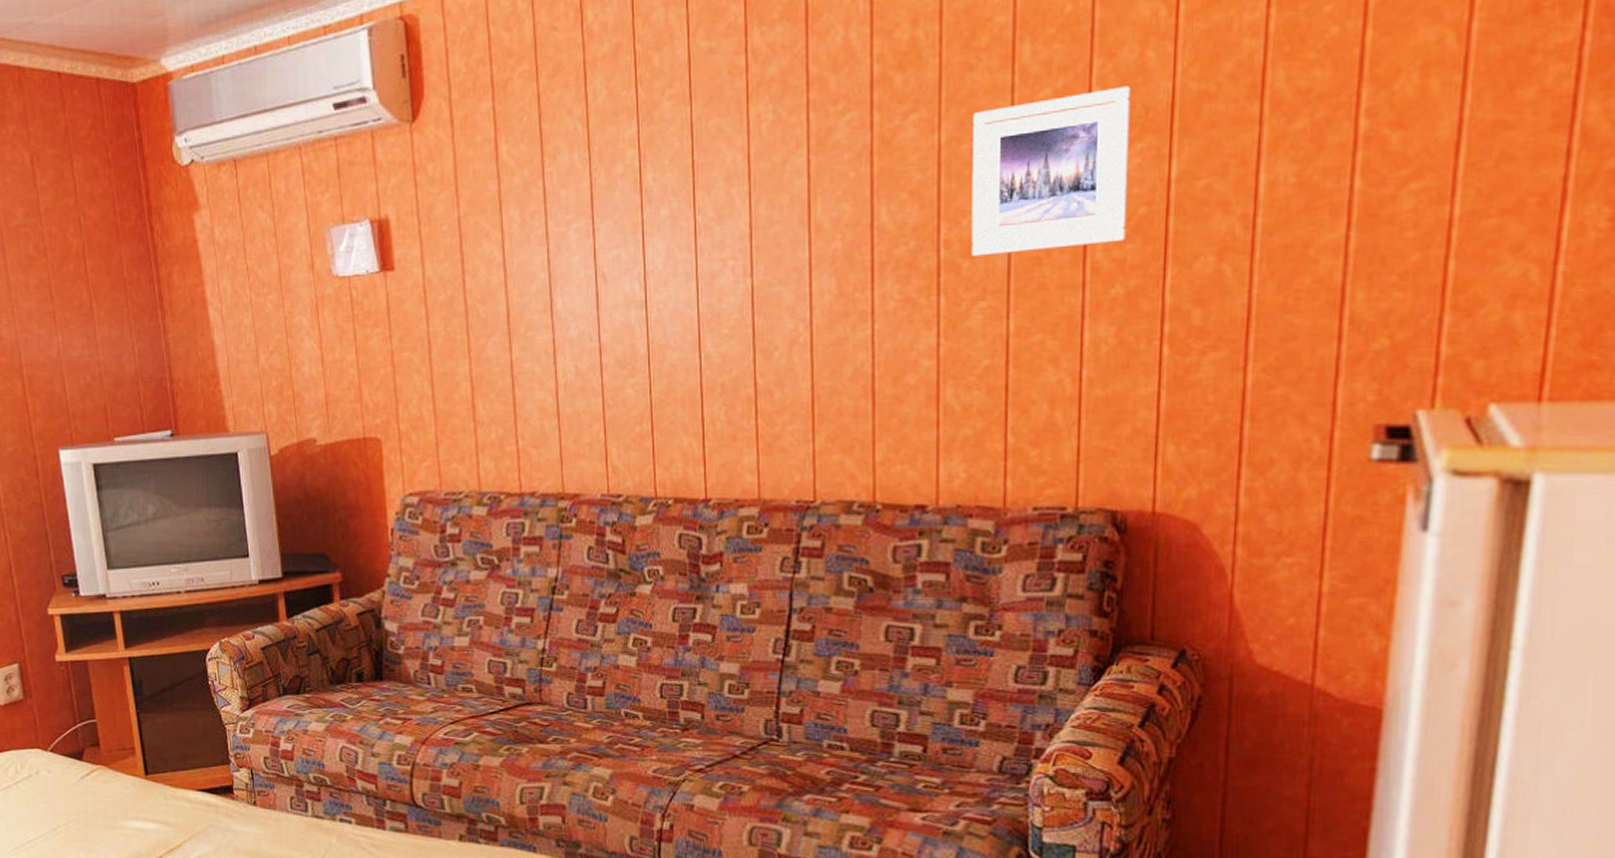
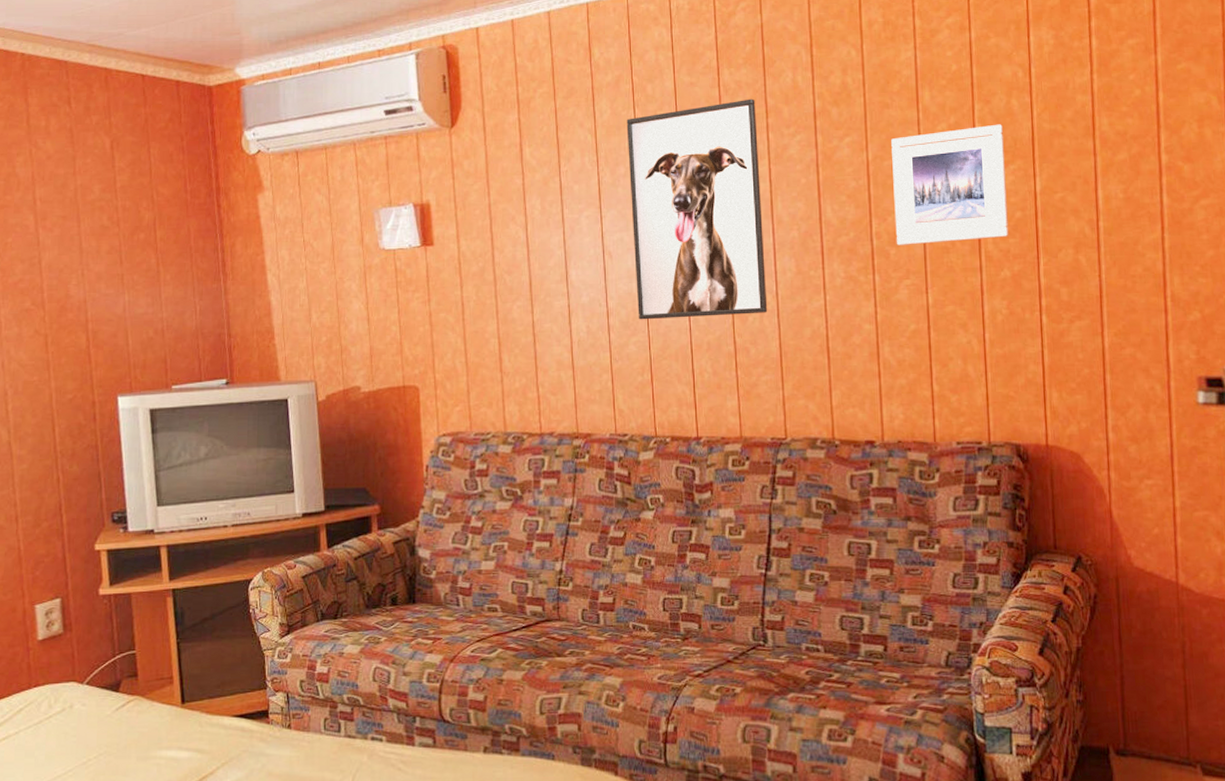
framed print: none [626,66,799,358] -> present [626,98,768,320]

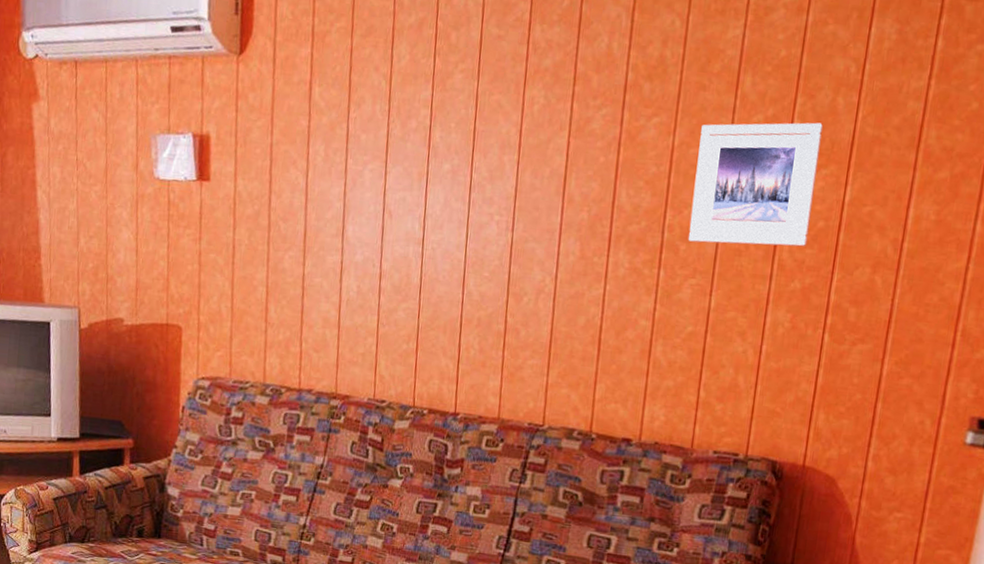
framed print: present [626,98,768,320] -> none [411,61,565,295]

